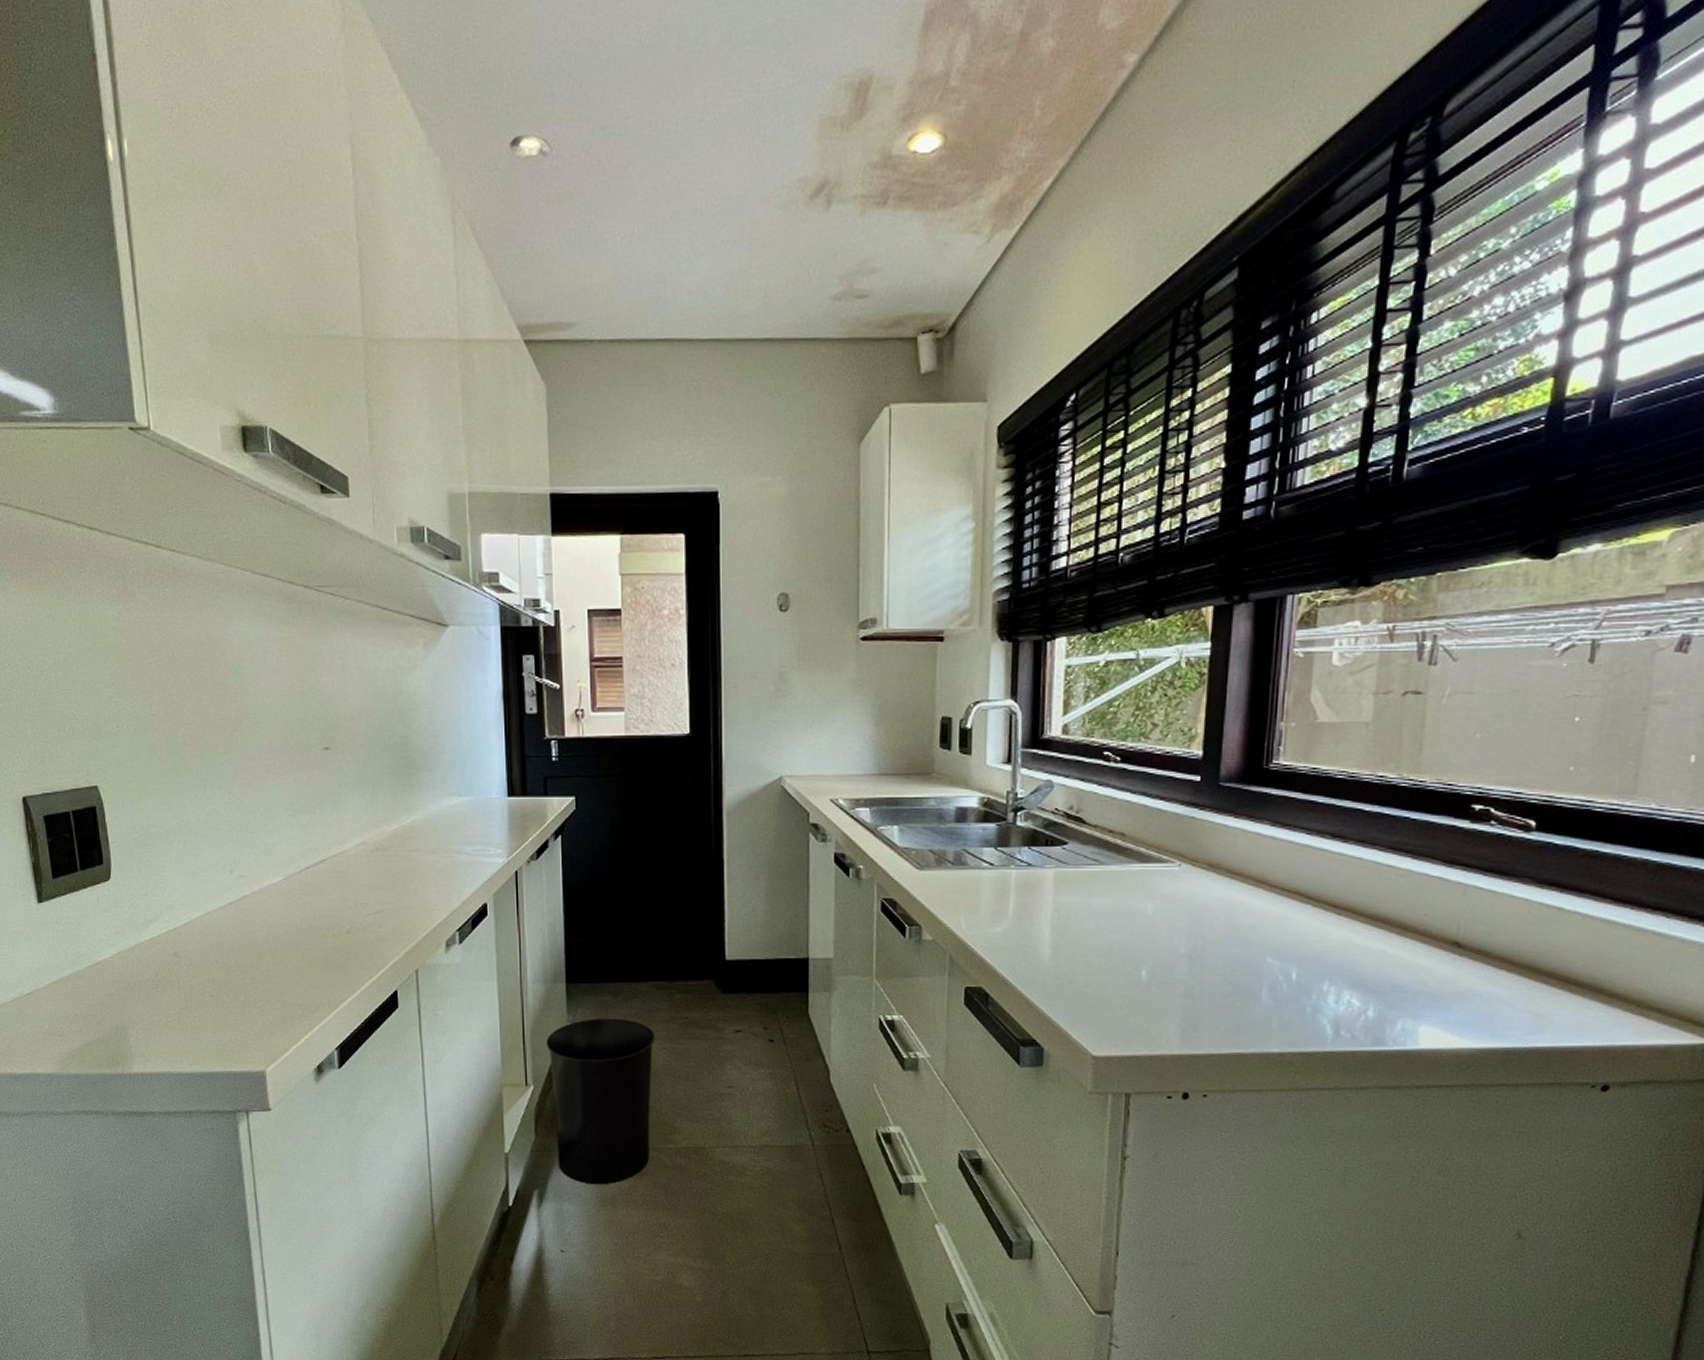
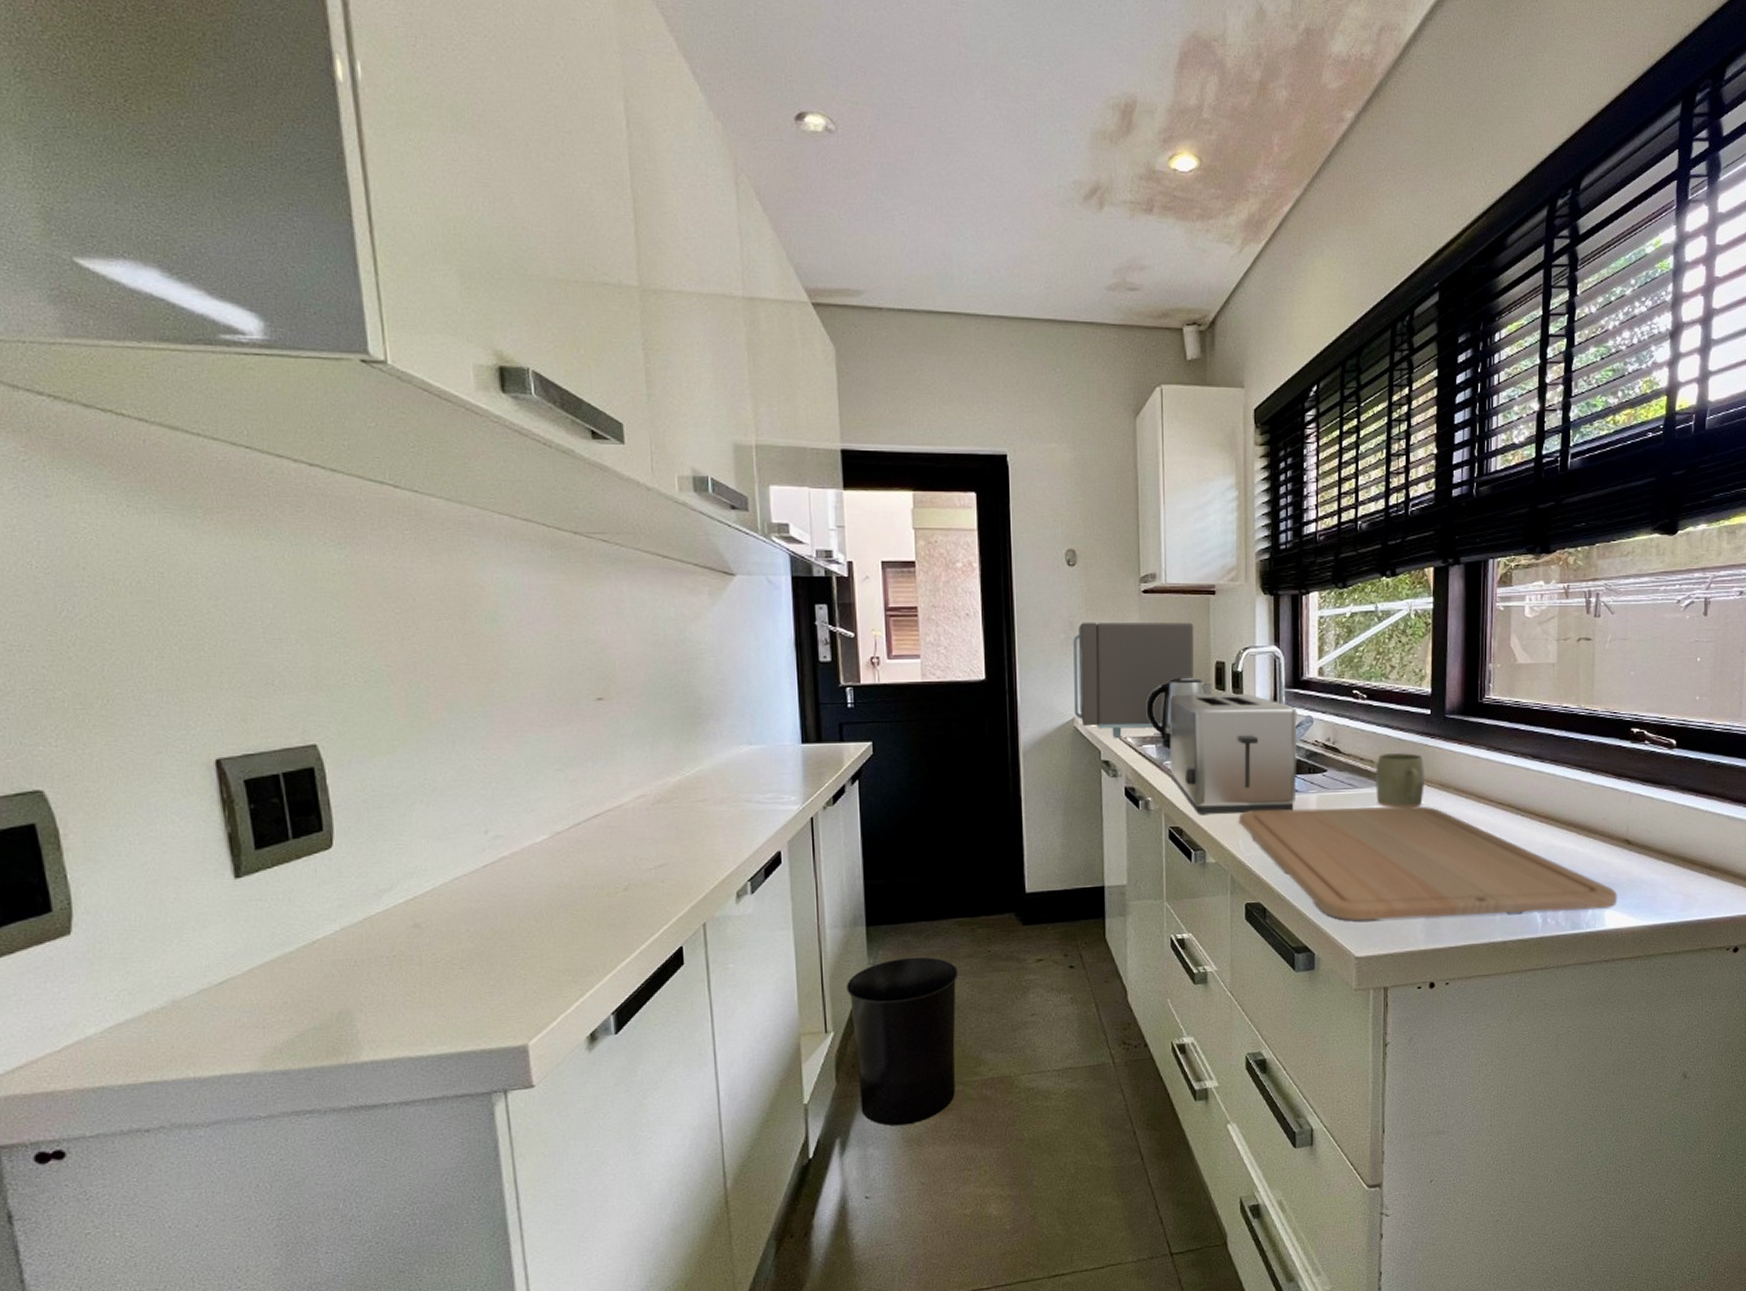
microwave: none [781,672,918,799] -> present [1073,622,1195,738]
kettle: none [860,734,936,811] -> present [1146,677,1212,748]
toaster: none [885,753,1035,888] -> present [1169,693,1297,815]
chopping board: none [960,885,1439,1025] -> present [1238,806,1618,922]
mug: none [1126,826,1190,890] -> present [1376,753,1426,808]

